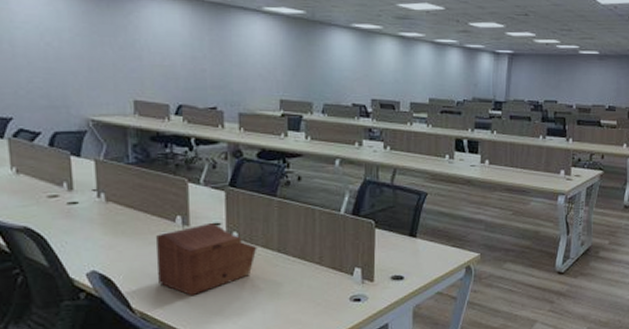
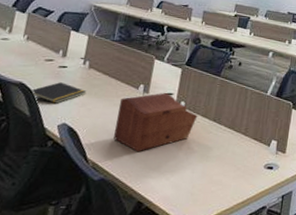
notepad: none [40,222,111,249] -> present [31,82,87,104]

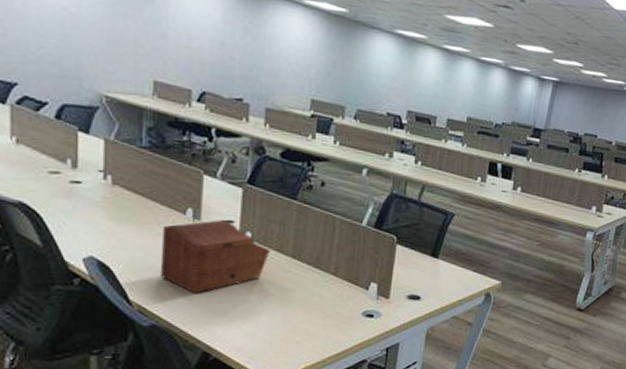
notepad: present [31,82,87,104] -> none [36,202,115,231]

